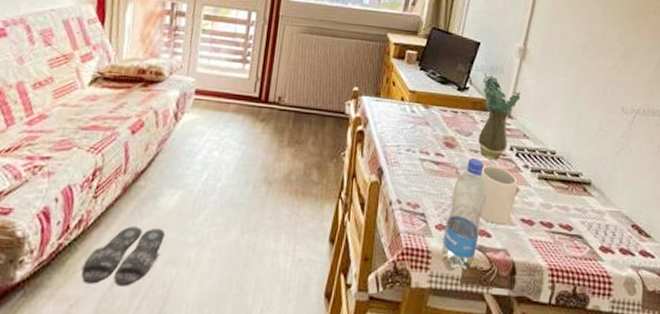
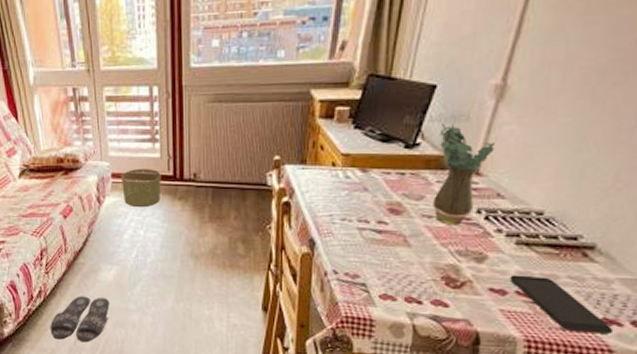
basket: none [203,87,248,128] -> present [120,168,162,208]
bottle: present [442,158,487,270] -> none [387,225,445,338]
mug: present [480,165,518,224] -> none [435,231,486,294]
mobile phone: none [535,206,609,261] -> present [510,275,614,334]

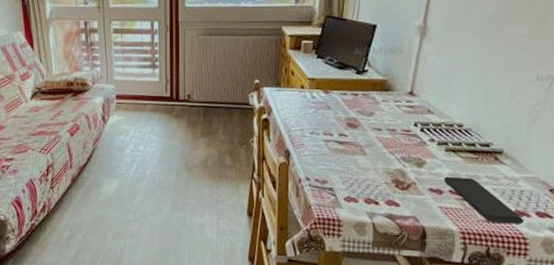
slippers: present [50,296,109,342] -> none [52,209,110,255]
basket: present [120,168,162,208] -> none [124,90,161,125]
vase: present [433,122,495,225] -> none [381,54,423,136]

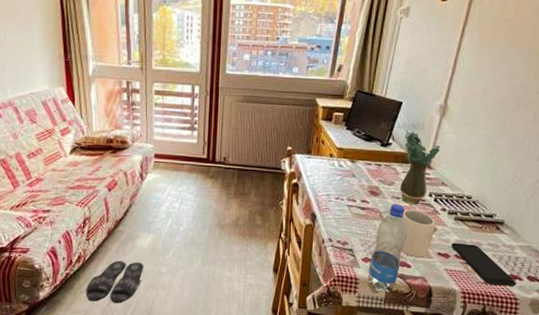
slippers: none [52,209,110,255] -> present [86,260,143,303]
bottle: none [352,136,393,235] -> present [368,204,408,293]
vase: none [381,54,423,136] -> present [400,129,440,205]
mug: none [385,141,424,194] -> present [401,209,436,257]

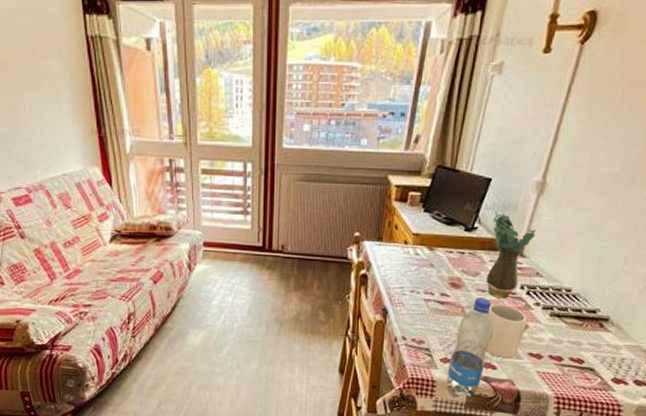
slippers: present [86,260,143,303] -> none [134,359,195,405]
mobile phone: present [451,242,517,286] -> none [545,341,621,391]

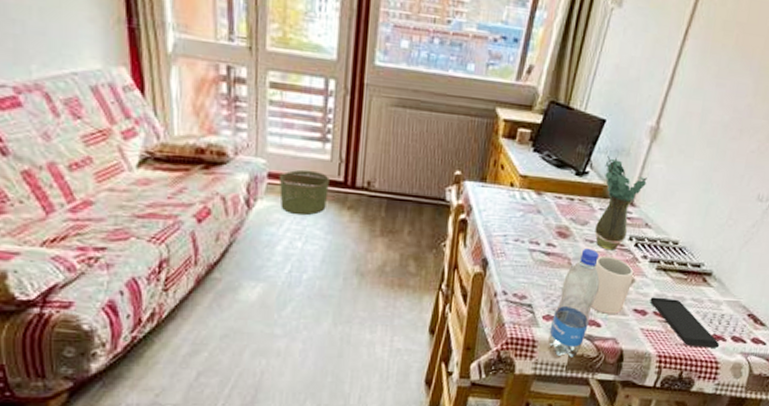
basket: none [212,238,252,276] -> present [278,170,331,216]
mobile phone: none [545,341,621,391] -> present [650,297,720,348]

